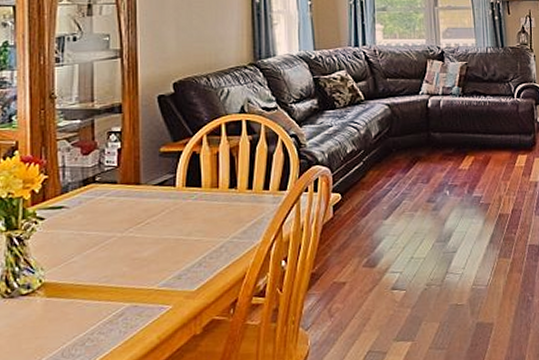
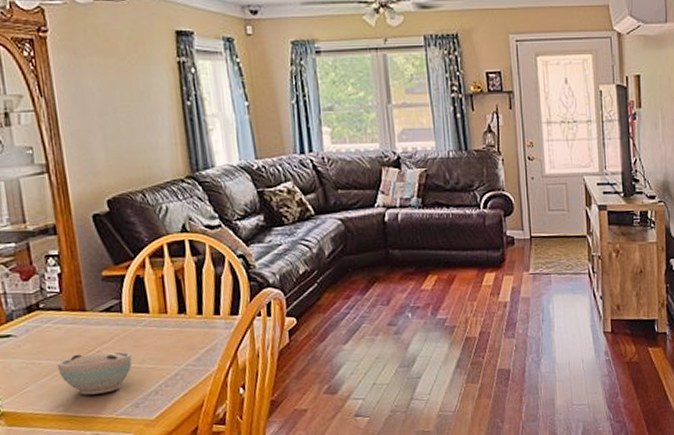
bowl: none [105,224,180,267] -> present [57,352,133,395]

